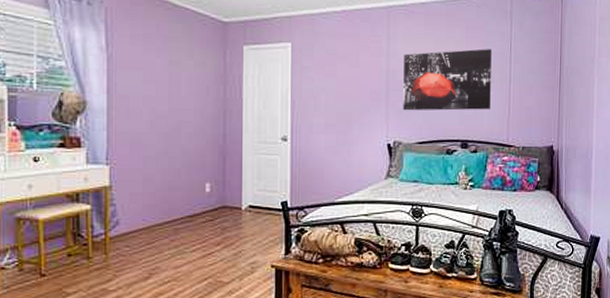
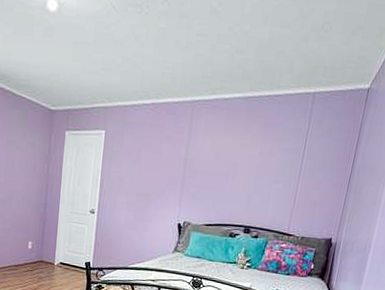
wall art: present [403,49,492,111] -> none [195,144,286,201]

